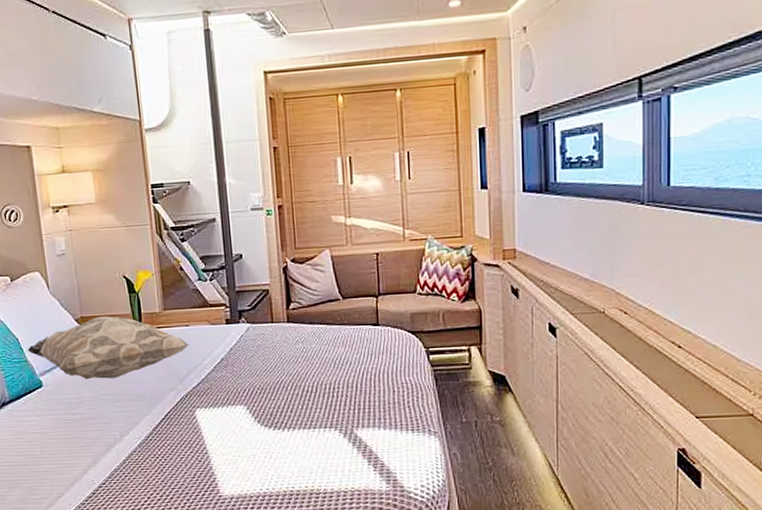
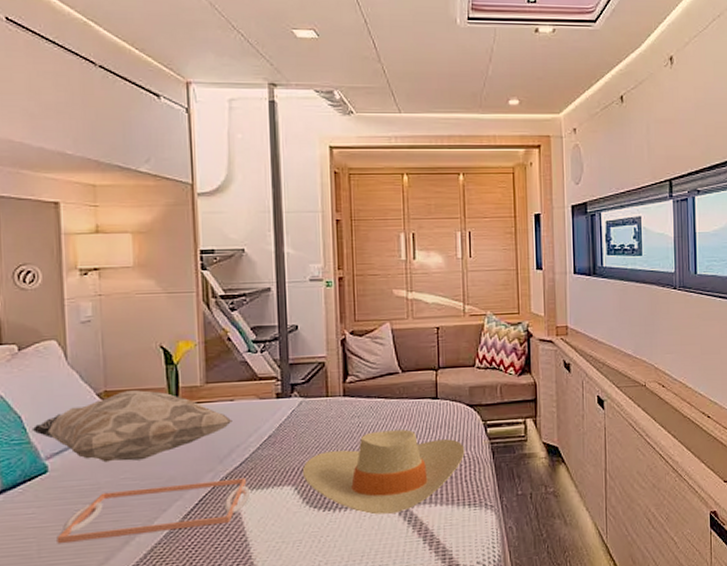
serving tray: none [54,397,208,448] -> present [57,478,251,544]
straw hat: none [253,355,407,435] -> present [303,429,465,515]

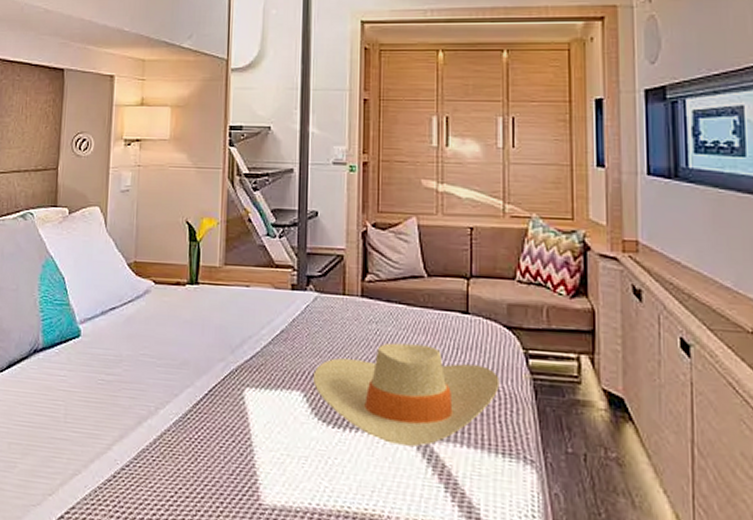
decorative pillow: present [32,390,233,463] -> none [72,264,247,338]
serving tray: present [57,478,251,544] -> none [81,366,259,422]

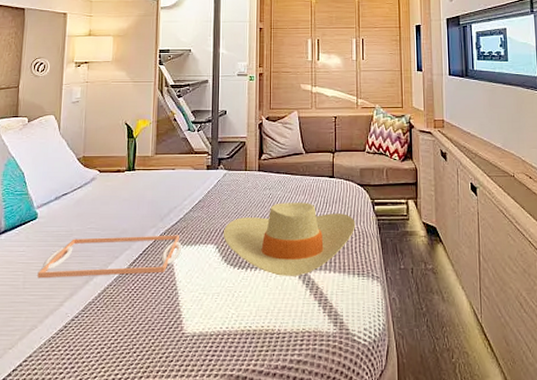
serving tray: none [81,366,259,422] -> present [37,235,182,279]

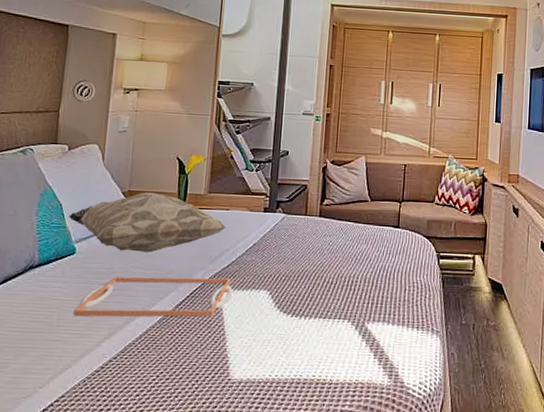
decorative pillow: none [30,157,173,214] -> present [68,192,226,253]
straw hat: present [224,203,355,276] -> none [278,251,418,327]

